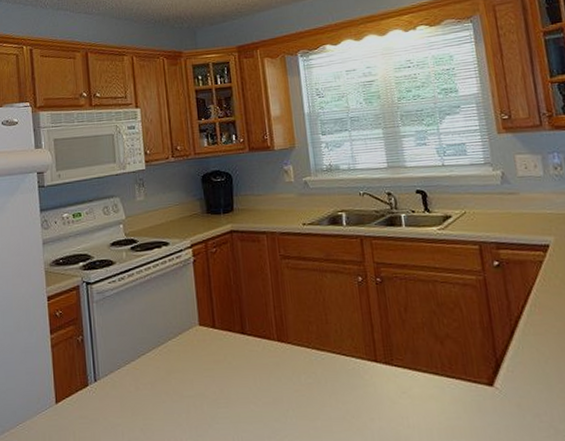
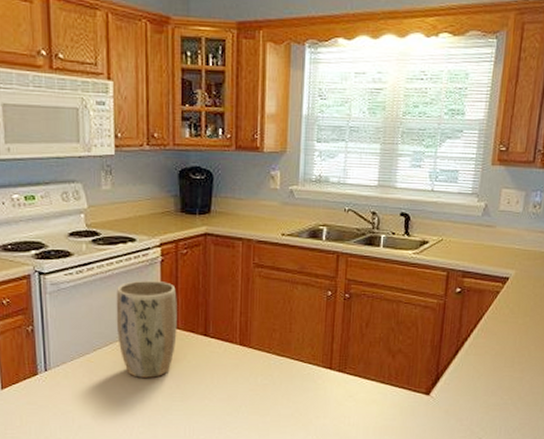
plant pot: none [155,280,215,383] -> present [116,280,177,378]

